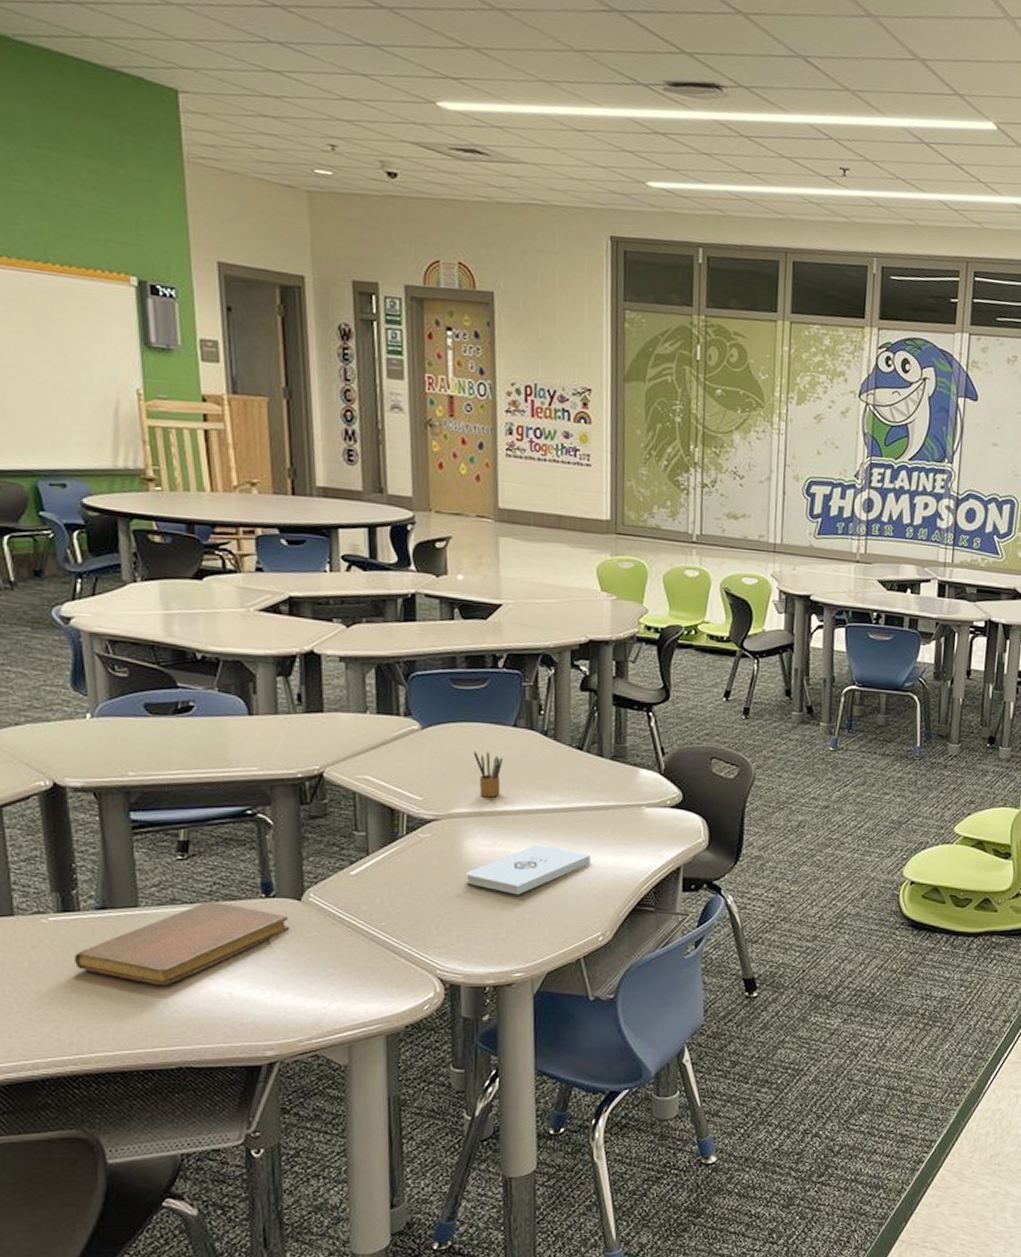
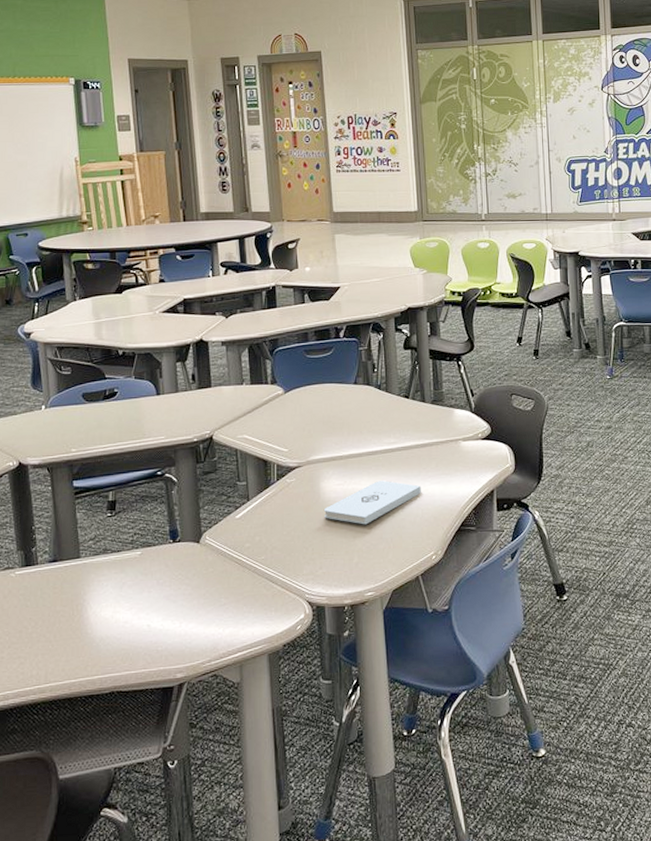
notebook: present [74,901,290,986] -> none [33,548,192,623]
pencil box: present [473,751,504,798] -> none [325,407,348,445]

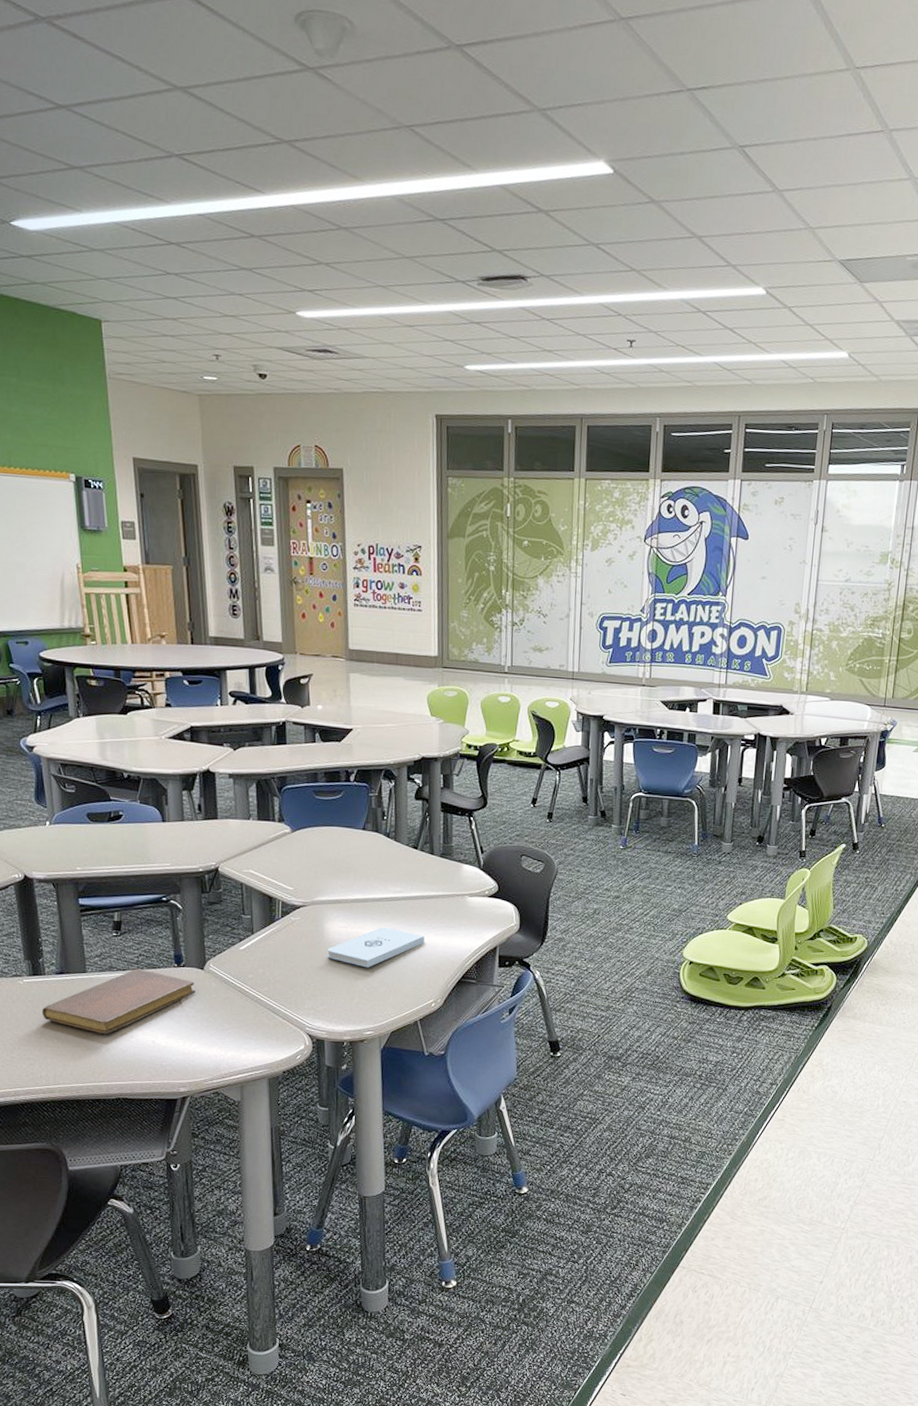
notebook: none [33,548,192,623] -> present [42,968,196,1035]

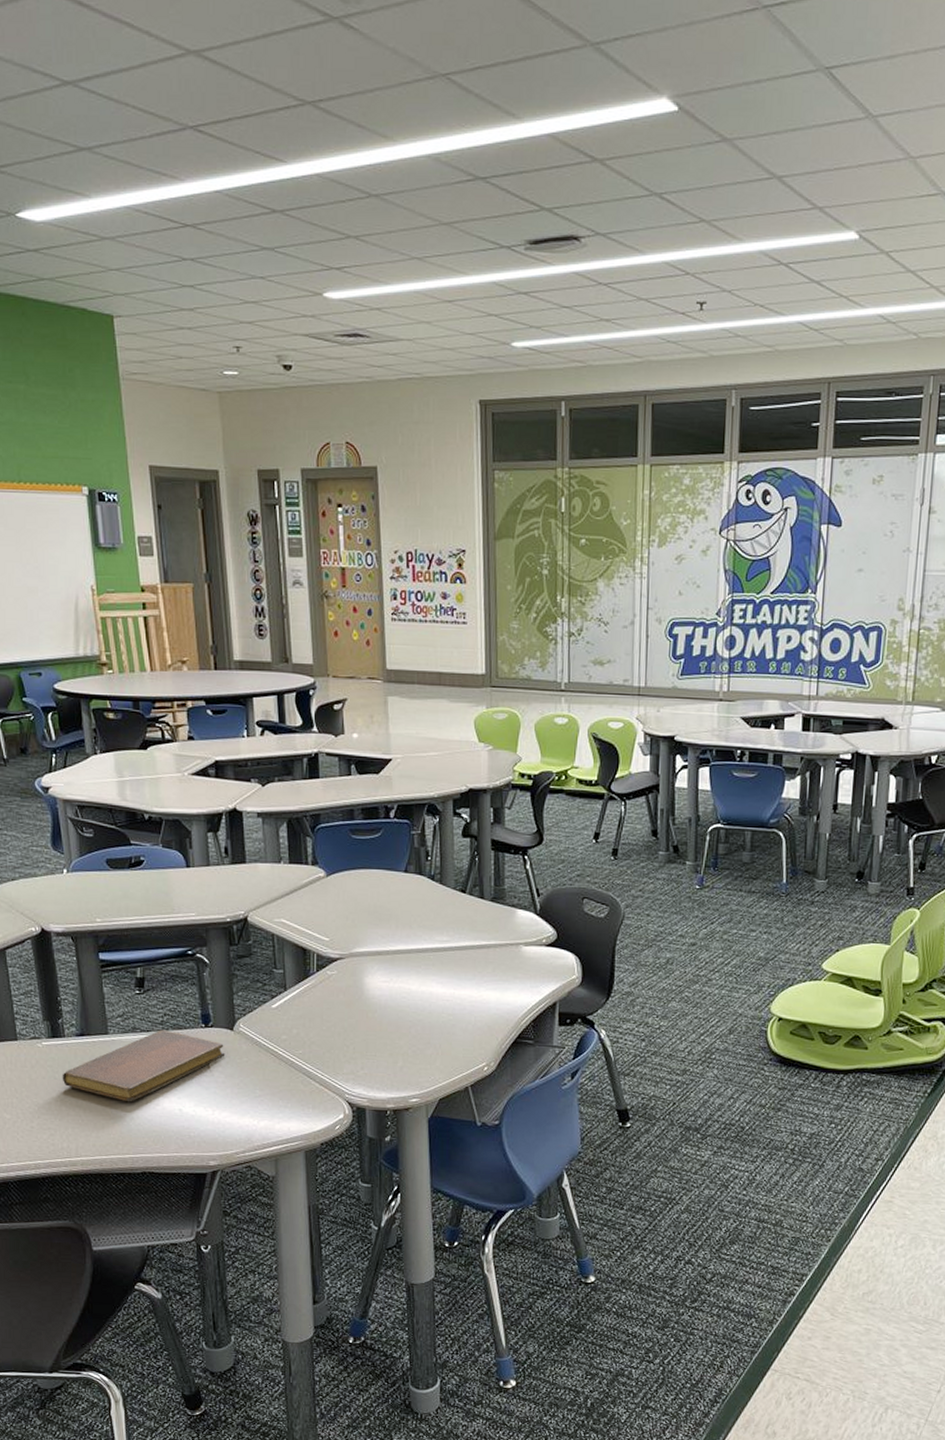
notepad: present [327,927,425,968] -> none [368,981,475,1027]

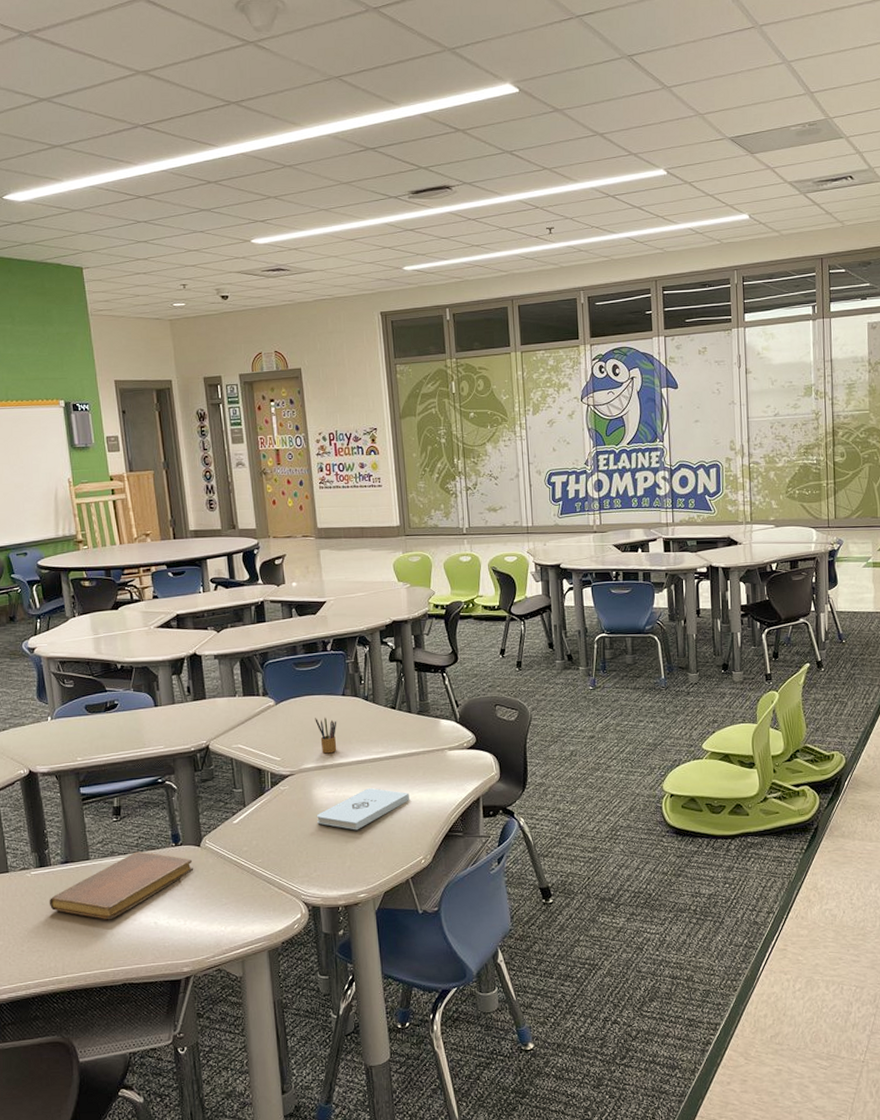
notepad: none [368,981,475,1027] -> present [317,788,409,830]
pencil box: none [371,895,397,938] -> present [315,717,337,754]

